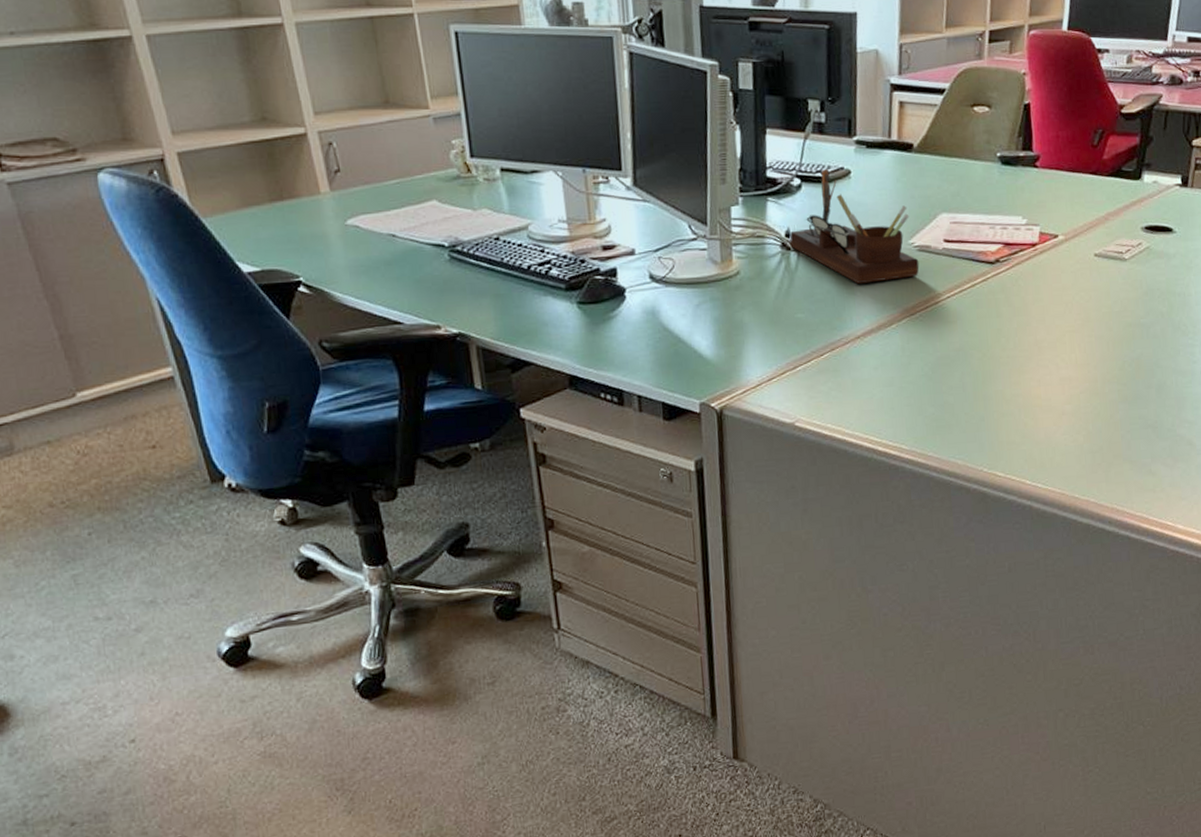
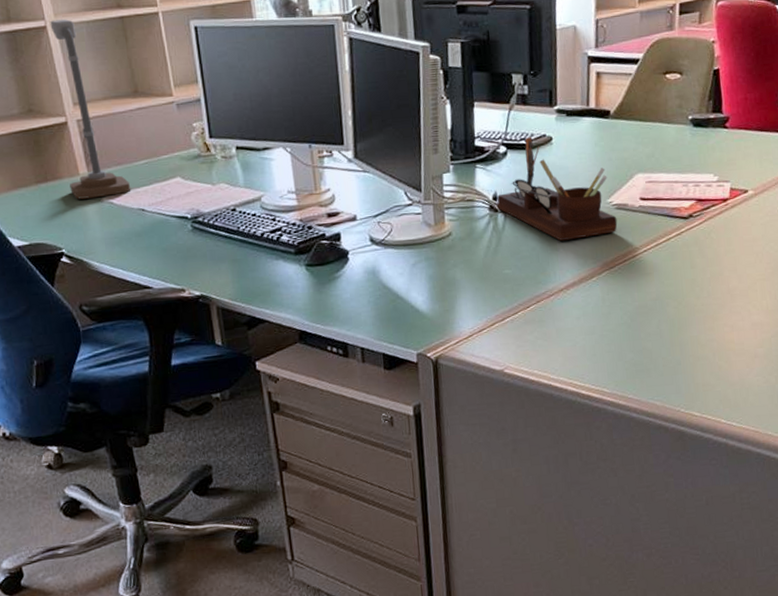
desk lamp: none [288,17,380,221] -> present [50,19,131,199]

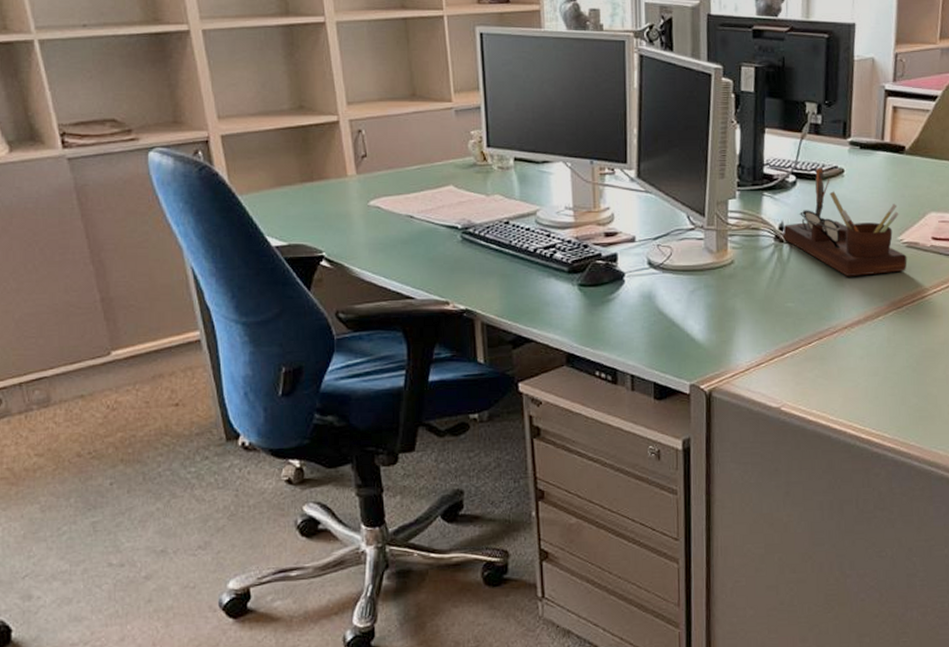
desk lamp: present [50,19,131,199] -> none [330,16,401,202]

